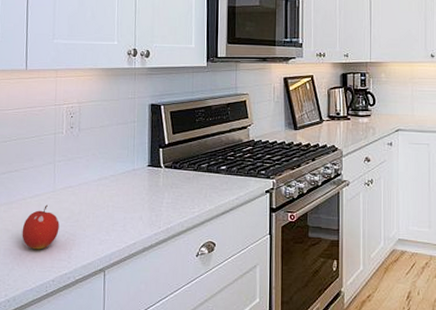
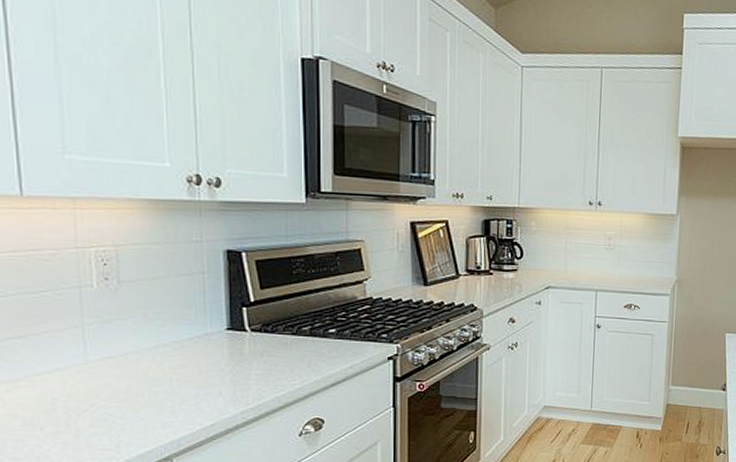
fruit: present [22,204,59,250] -> none [39,381,99,439]

